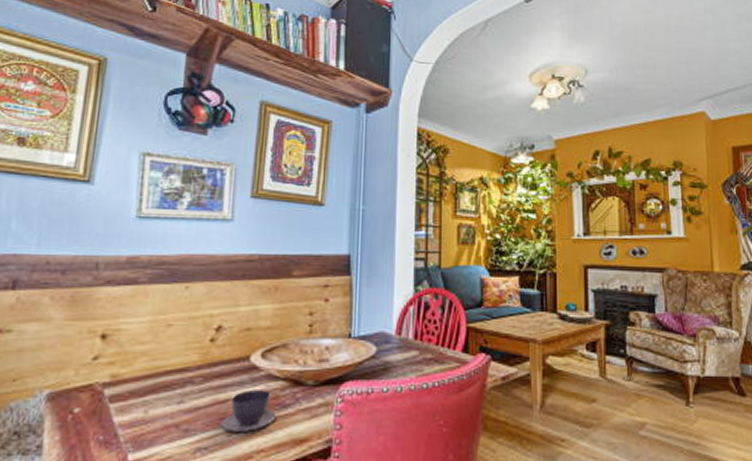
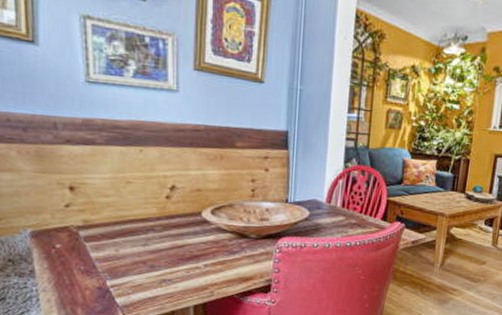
teacup: present [221,390,276,432] -> none [181,239,226,270]

